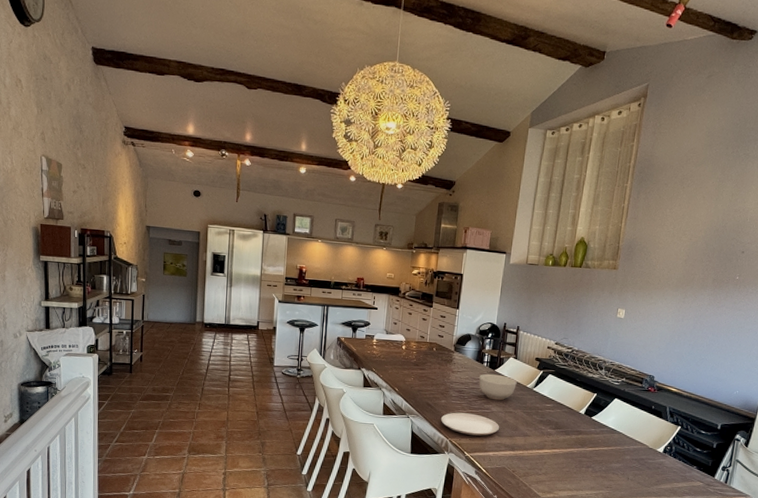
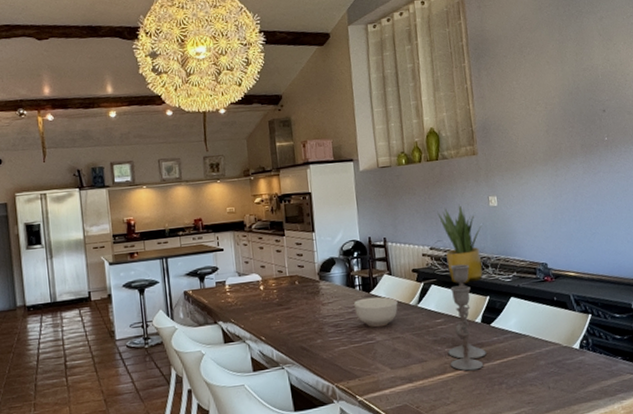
plate: present [440,412,500,436] -> none [320,348,390,375]
candlestick: none [549,361,586,452] -> present [448,264,486,371]
planter: none [567,310,605,380] -> present [437,204,483,283]

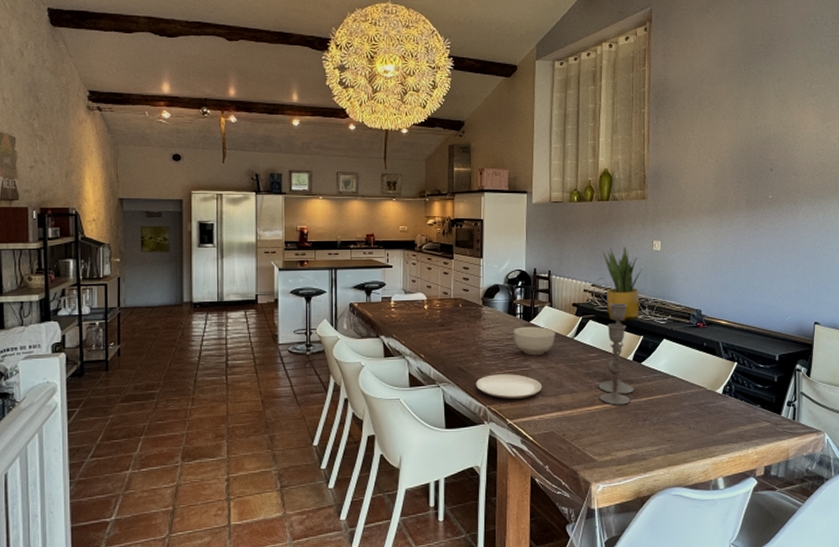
plate: none [320,348,390,375] -> present [475,374,543,400]

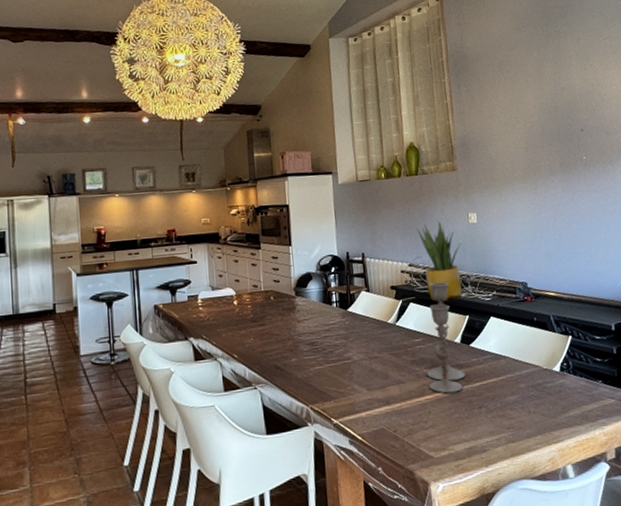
plate: present [475,374,543,400] -> none [294,368,367,397]
bowl: present [513,326,555,356] -> none [330,314,376,347]

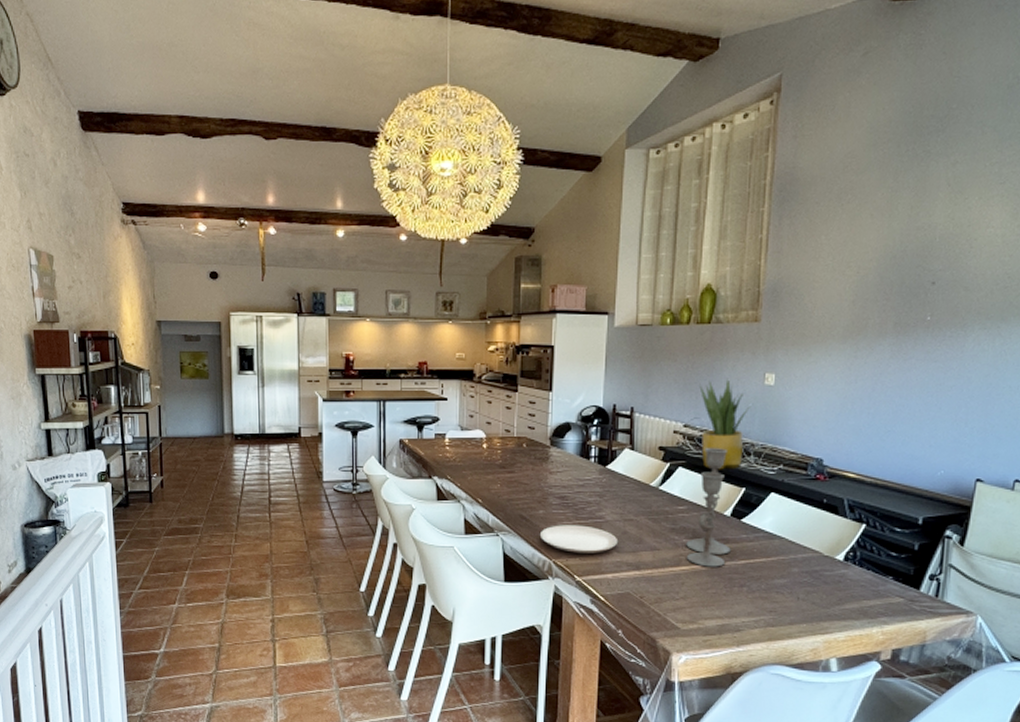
plate: none [294,368,367,397] -> present [539,525,619,554]

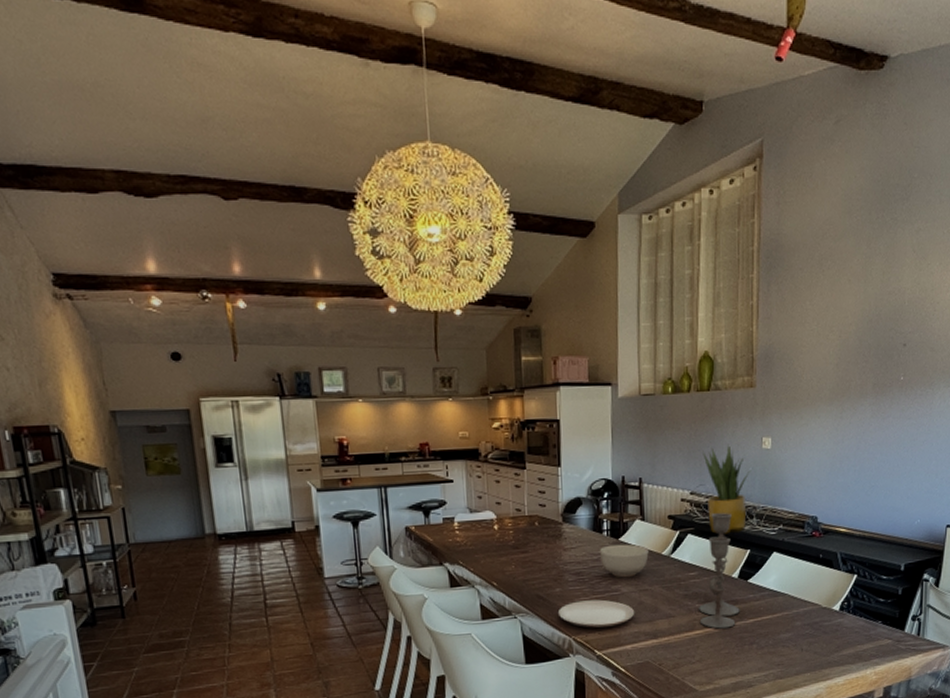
bowl: none [585,472,636,506] -> present [599,544,649,578]

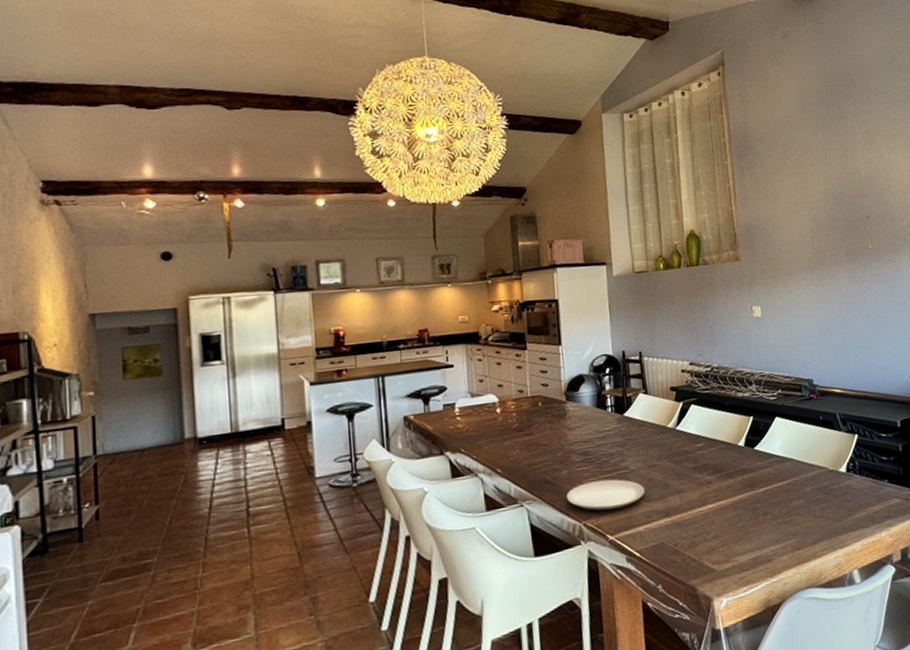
bowl: present [599,544,649,578] -> none [604,418,655,455]
candlestick: present [699,513,740,629] -> none [709,381,750,502]
planter: present [702,443,750,534] -> none [697,314,746,403]

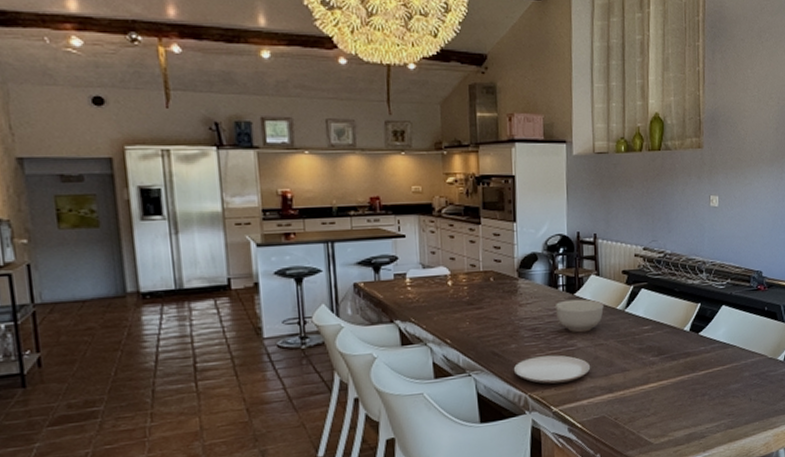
bowl: none [604,418,655,455] -> present [555,299,604,333]

